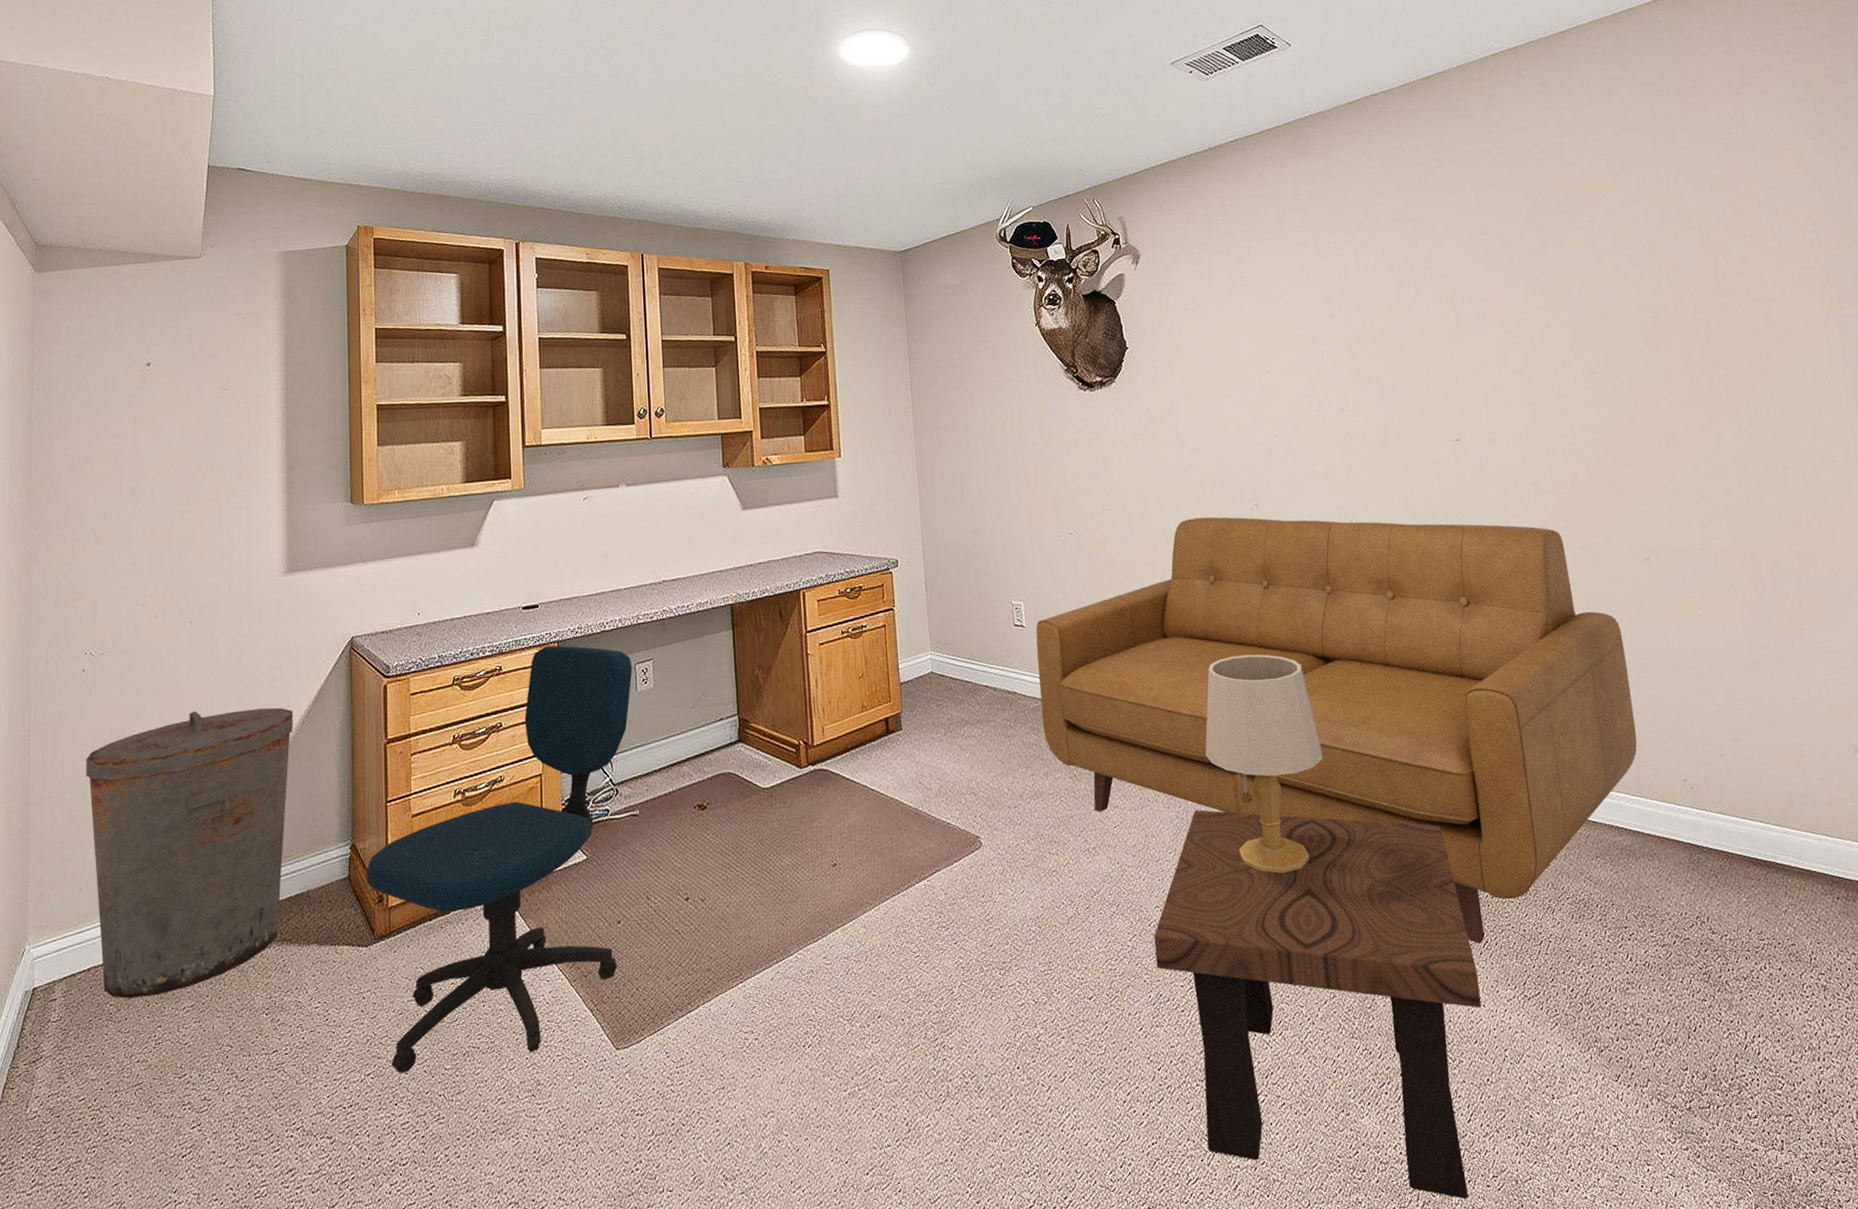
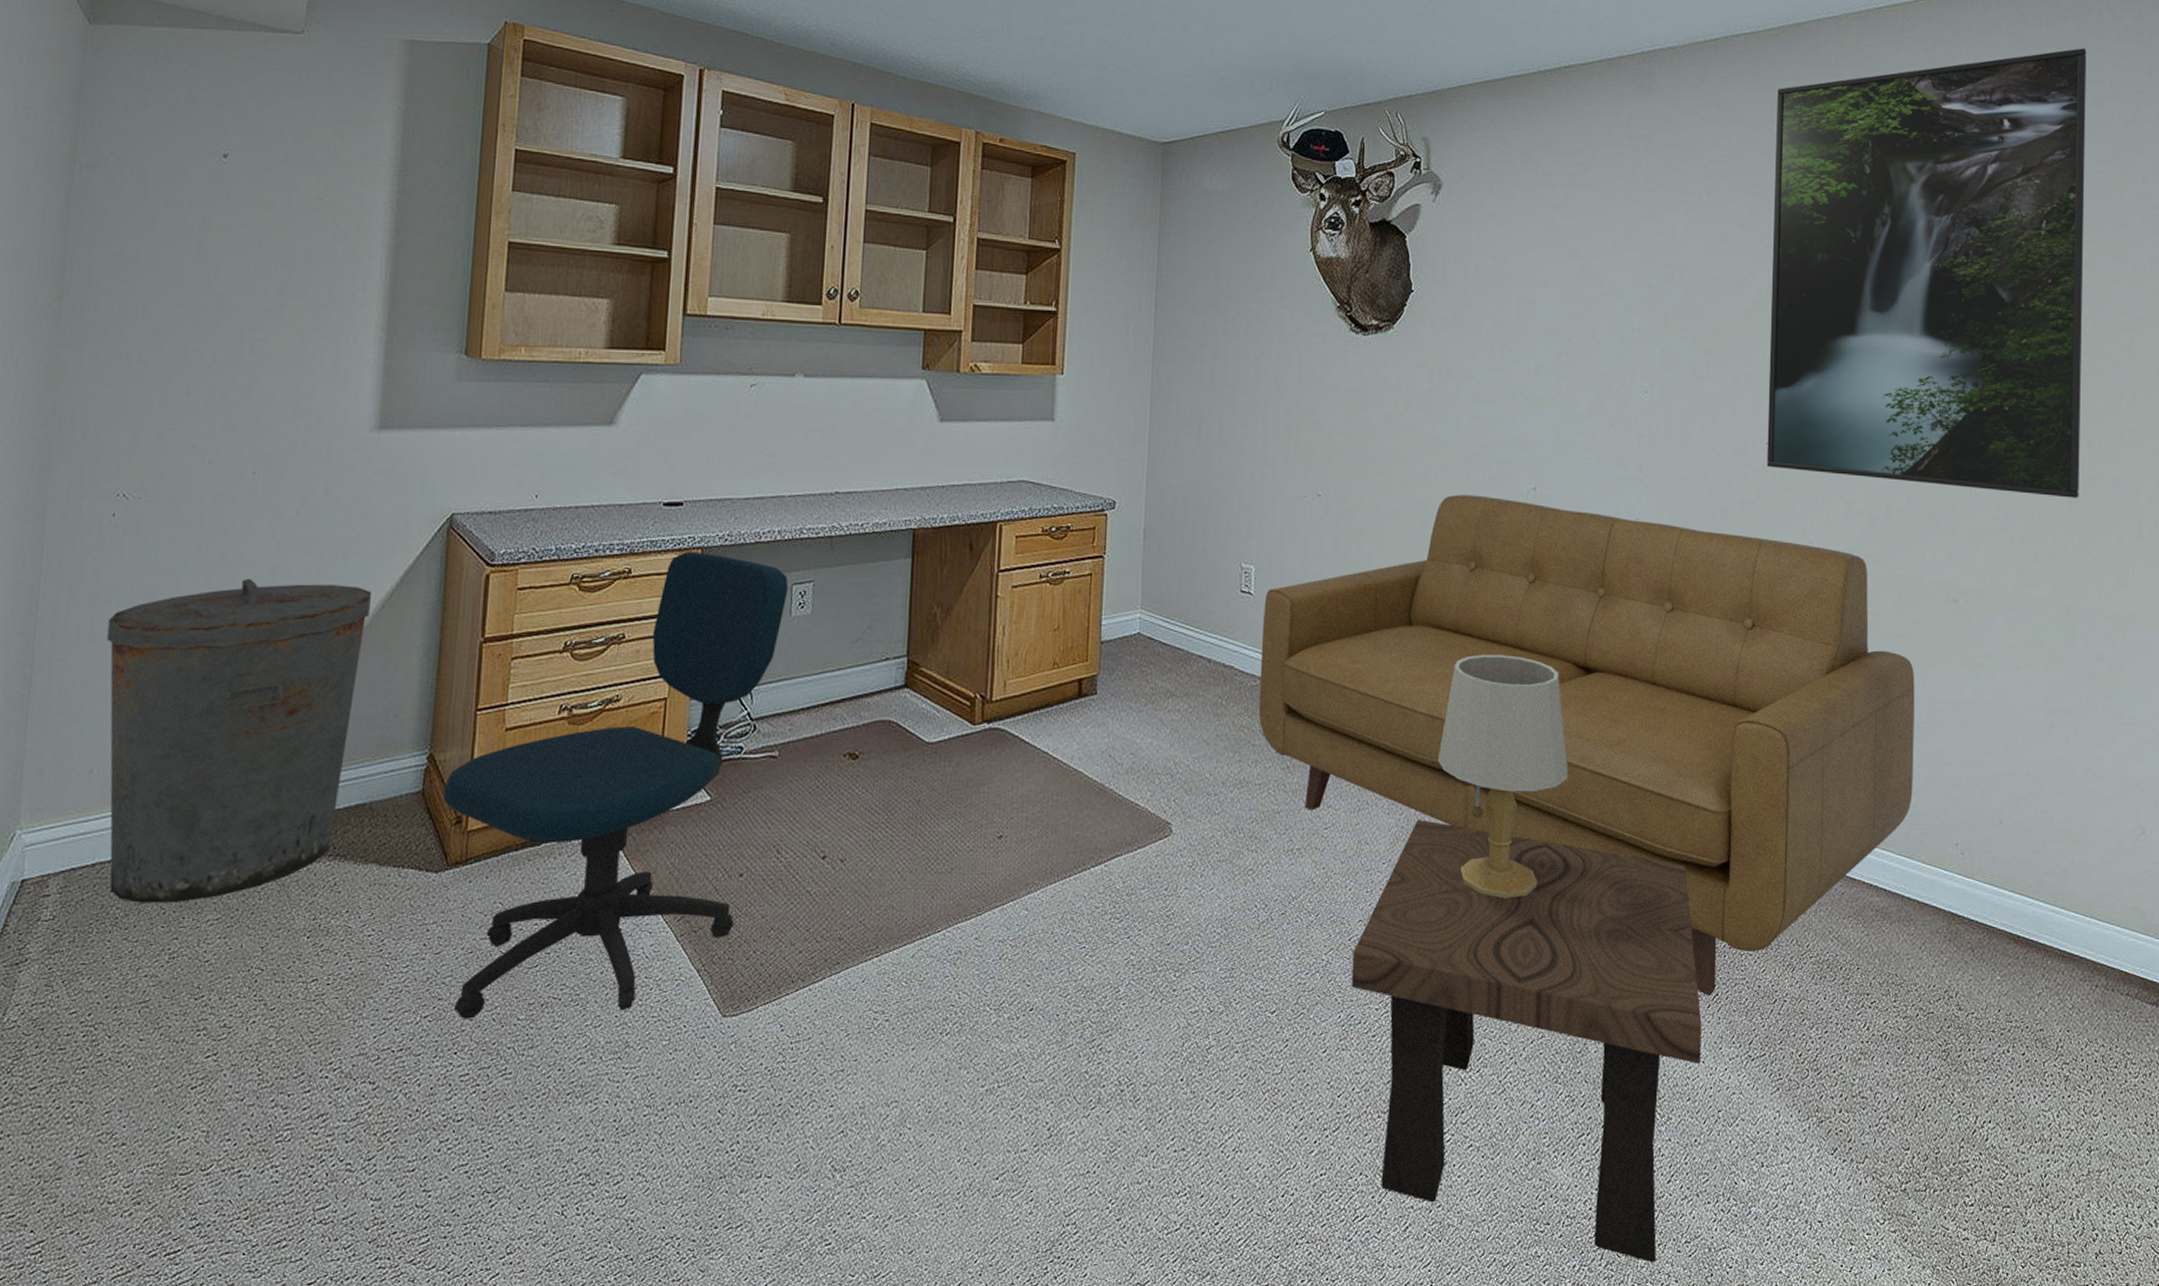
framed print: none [1417,62,1745,462] -> present [1766,48,2087,498]

